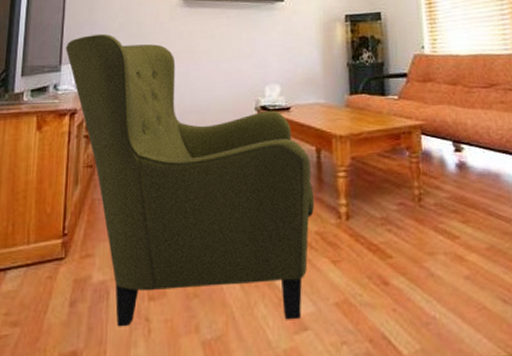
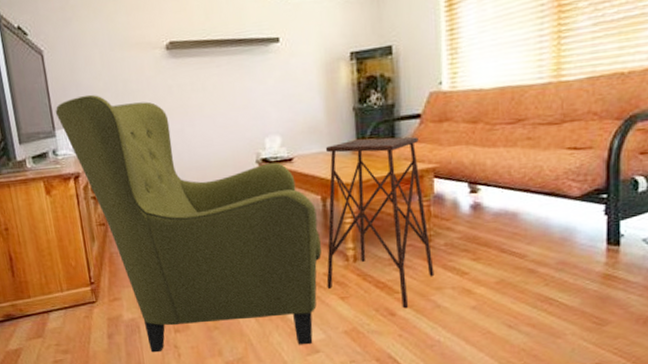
side table: none [318,92,426,277] -> present [325,136,435,309]

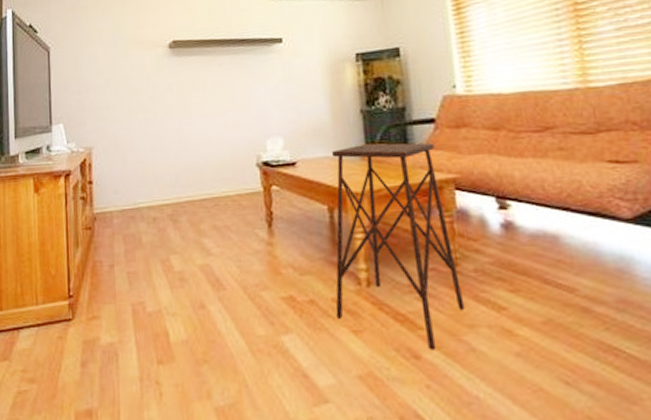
armchair: present [55,94,322,353] -> none [54,90,330,391]

